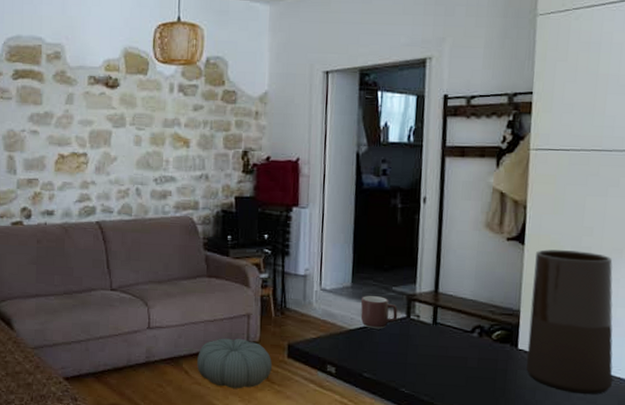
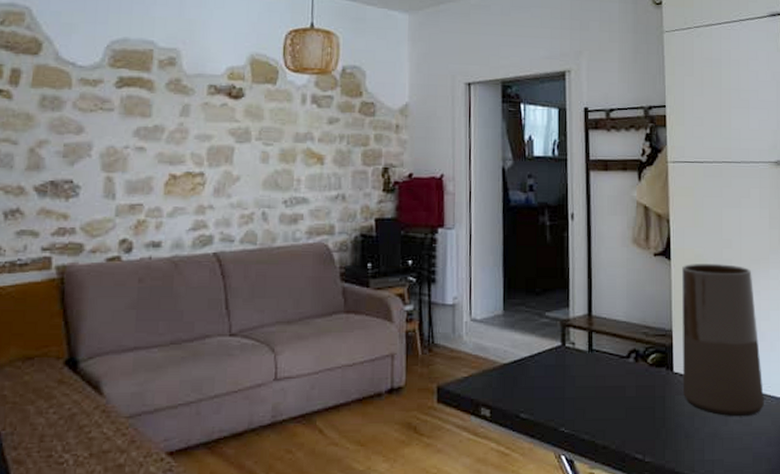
pouf: present [197,338,272,389] -> none [333,385,420,446]
mug: present [360,296,398,329] -> none [513,324,553,361]

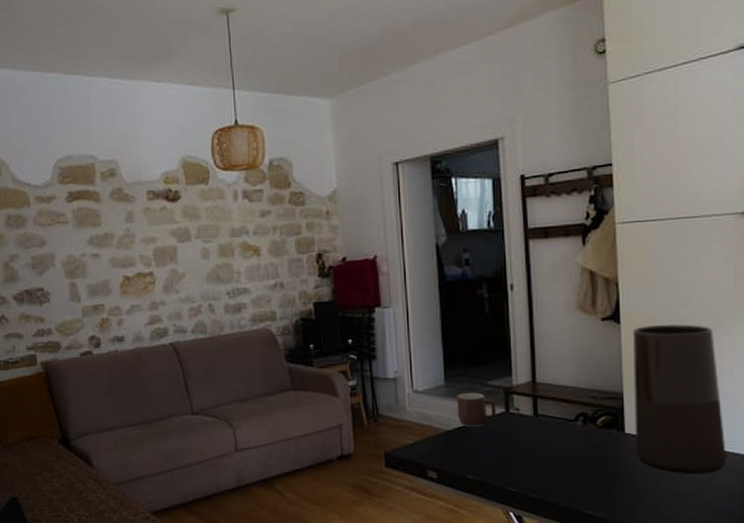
mug: none [513,324,553,361] -> present [456,393,497,427]

